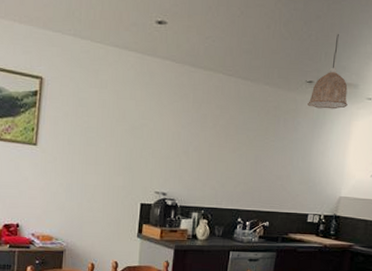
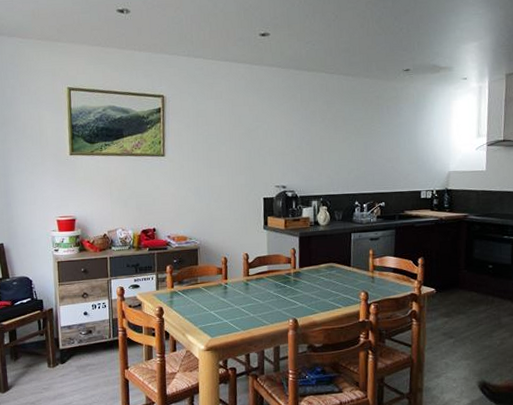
pendant lamp: present [308,34,348,110] -> none [407,24,445,93]

